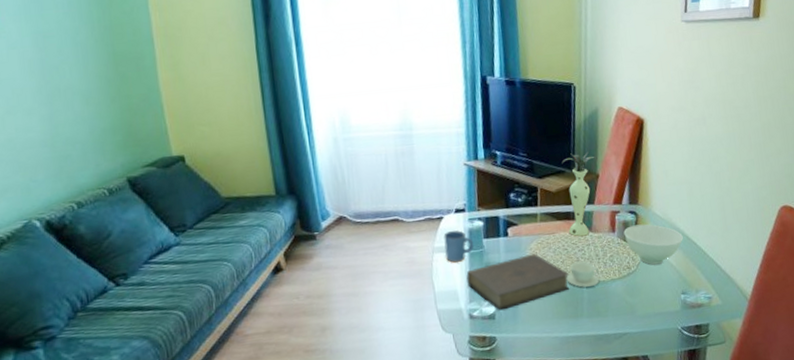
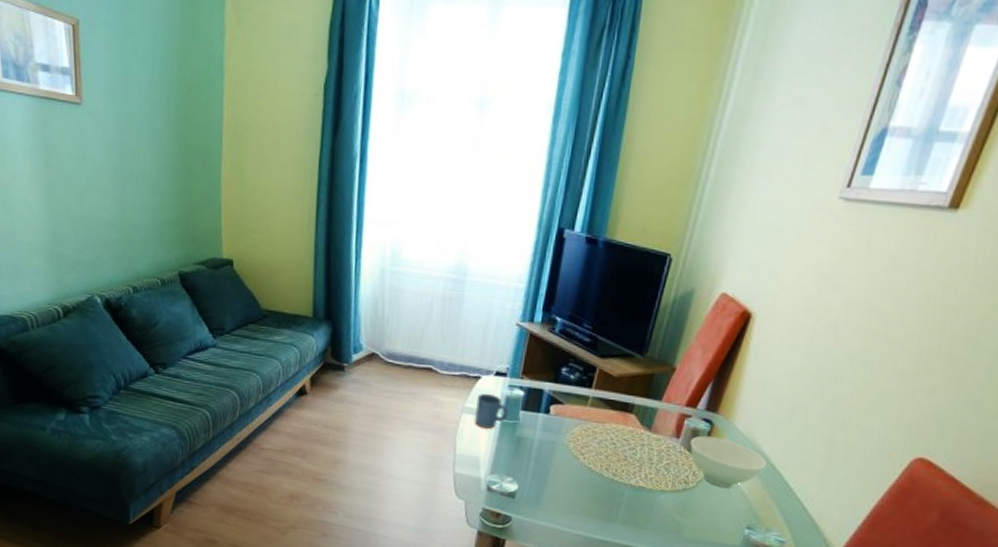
book: present [466,253,570,311] -> none [492,439,612,492]
vase: present [562,151,598,237] -> none [622,336,679,435]
teacup: present [566,261,600,287] -> none [606,460,648,492]

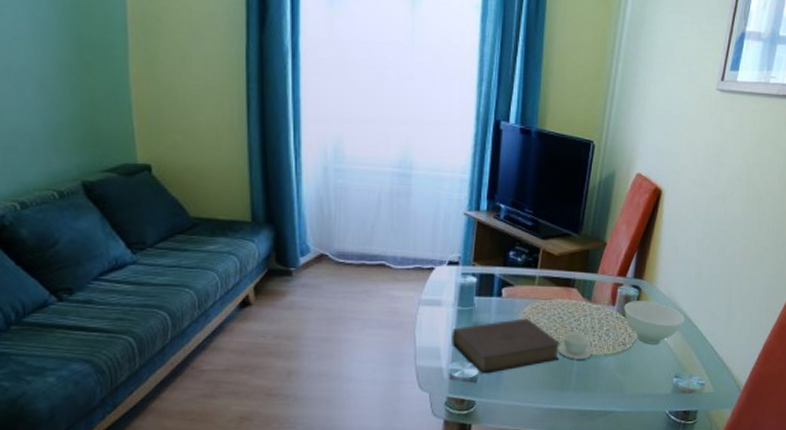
mug: present [474,393,508,429] -> none [431,283,463,318]
book: none [492,439,612,492] -> present [452,318,561,374]
teacup: none [606,460,648,492] -> present [557,331,592,359]

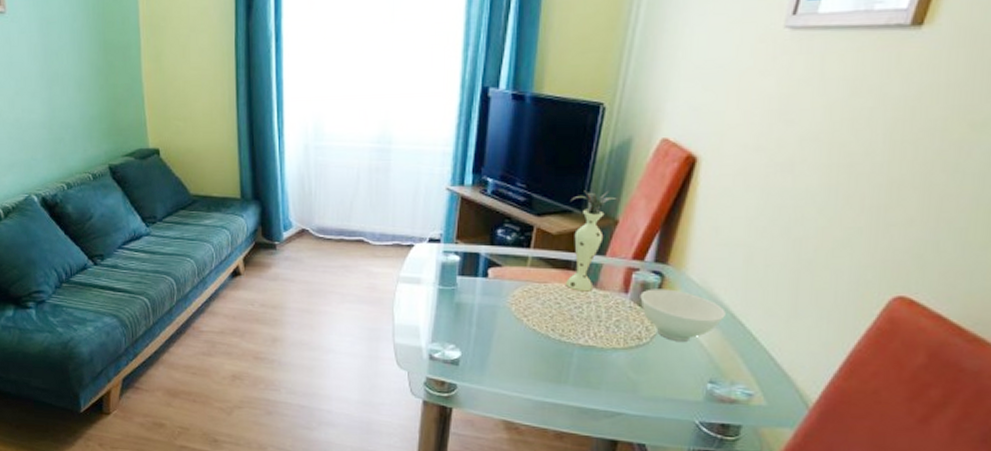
book: present [452,318,561,374] -> none [432,302,558,358]
teacup: present [557,331,592,359] -> none [553,319,597,351]
vase: none [567,216,607,306] -> present [566,190,620,292]

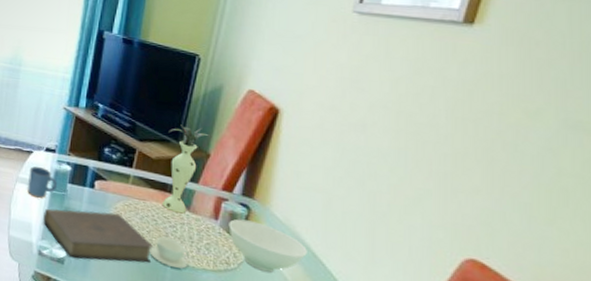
mug: none [410,261,444,297] -> present [26,166,57,198]
book: none [432,302,558,358] -> present [43,208,154,263]
teacup: none [553,319,597,351] -> present [149,236,189,269]

